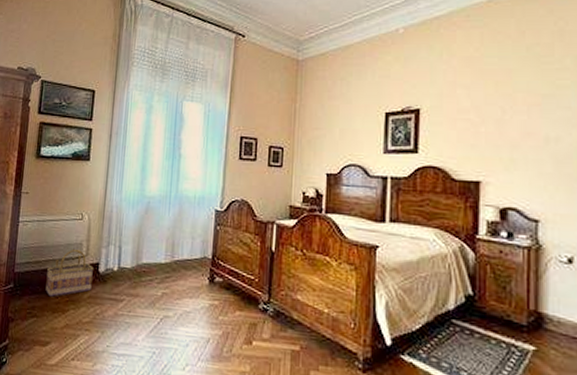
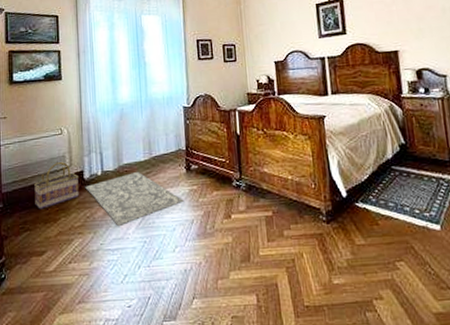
rug: none [99,273,203,331] -> present [85,171,184,227]

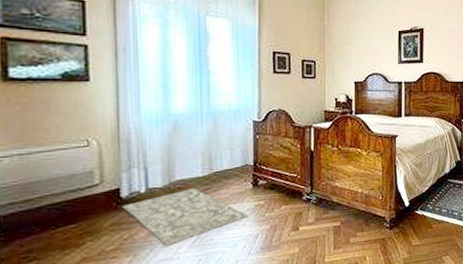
basket: present [34,161,79,209] -> none [45,177,113,235]

